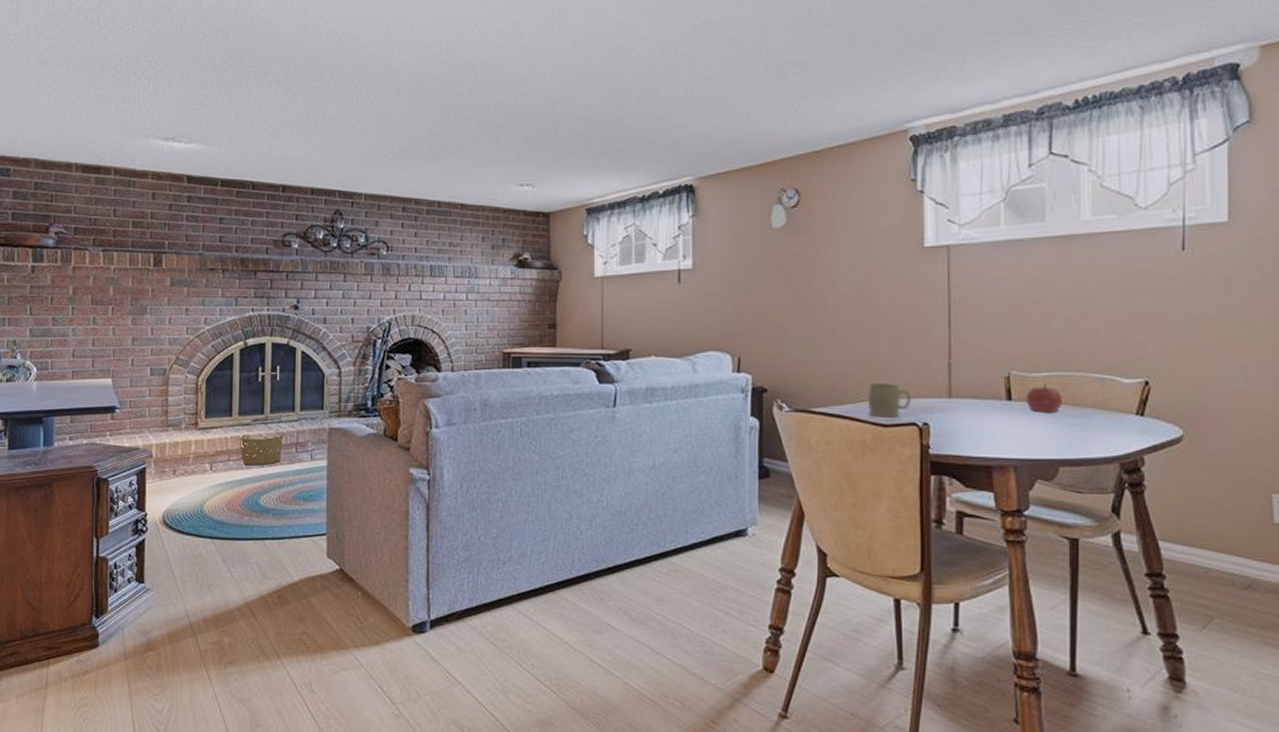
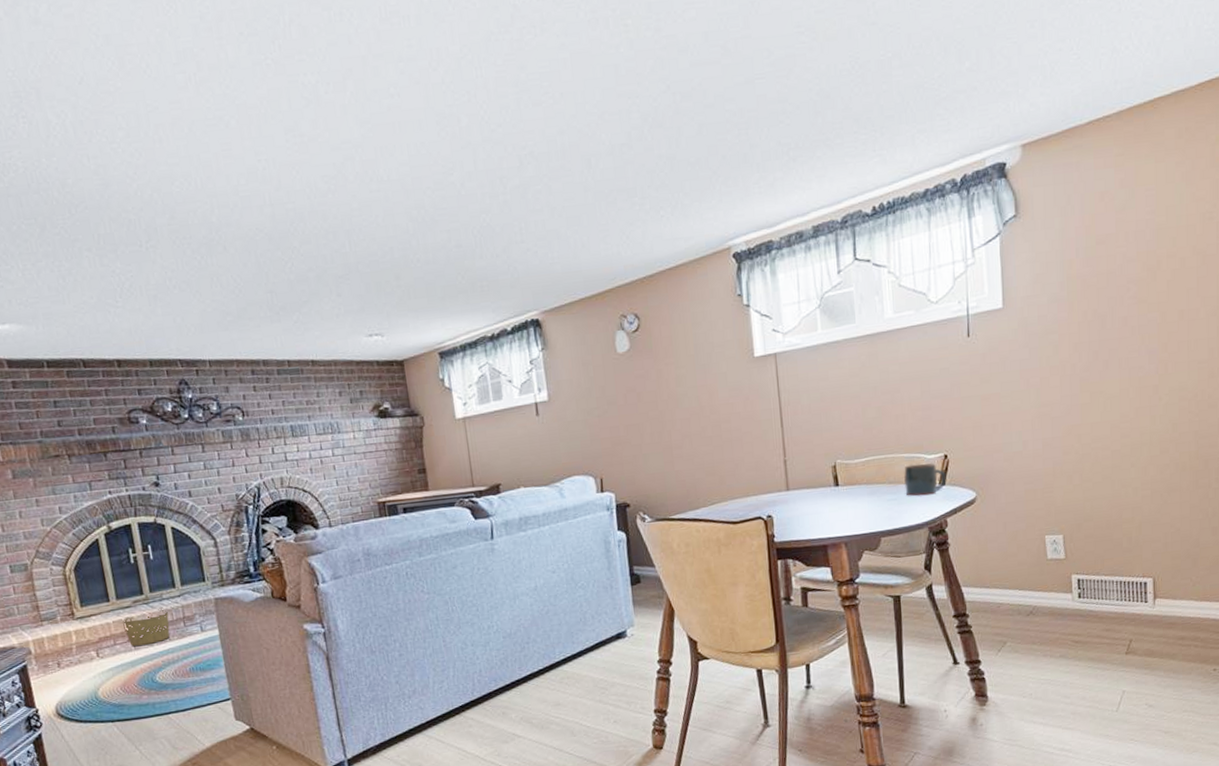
mug: present [867,383,911,418] -> none [718,484,755,517]
fruit: present [1026,383,1062,414] -> none [850,467,880,494]
mug: none [1091,387,1146,425] -> present [903,463,947,497]

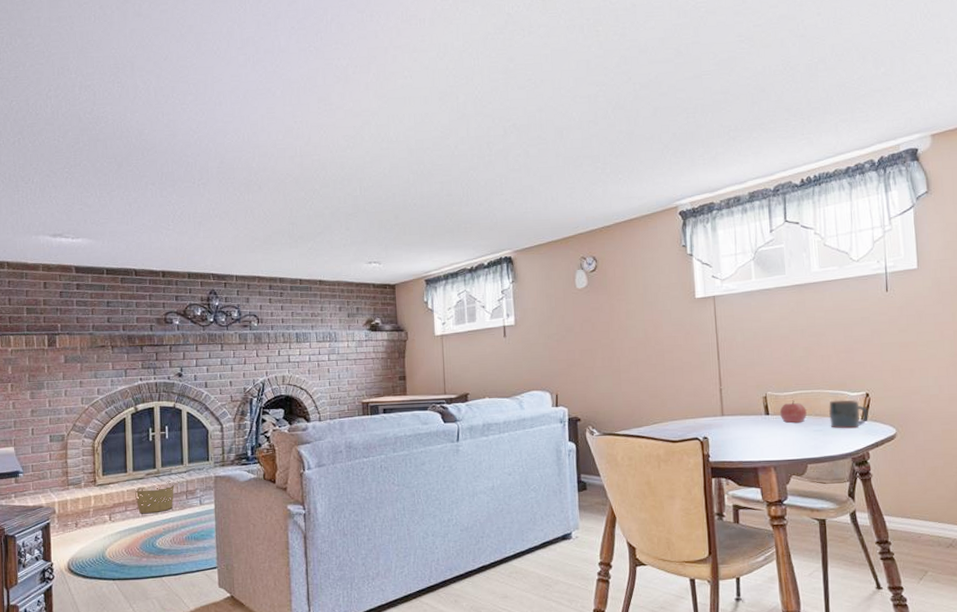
fruit: none [850,467,880,494] -> present [779,400,807,424]

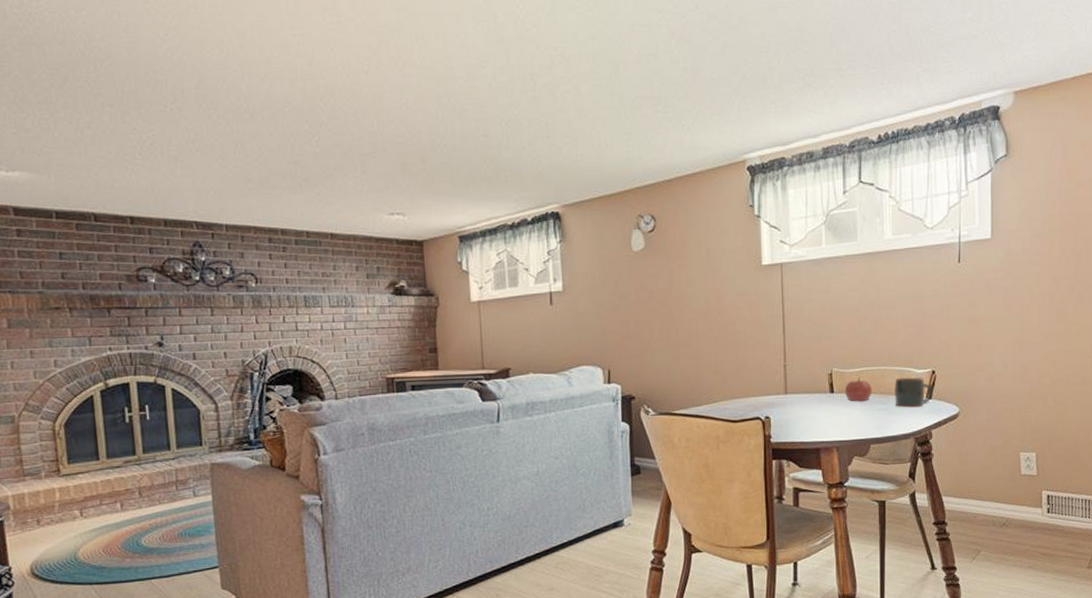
basket: present [135,481,174,514] -> none [111,469,161,508]

